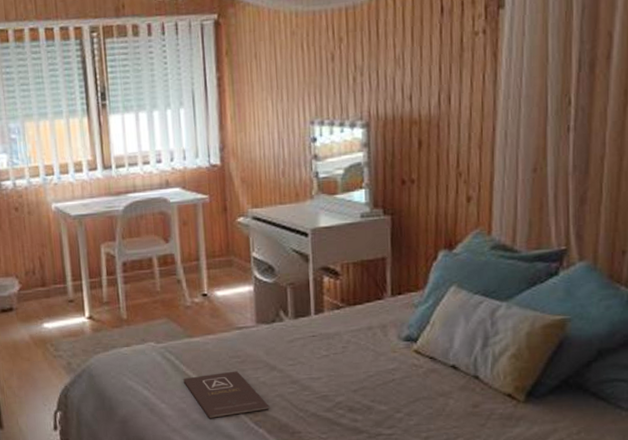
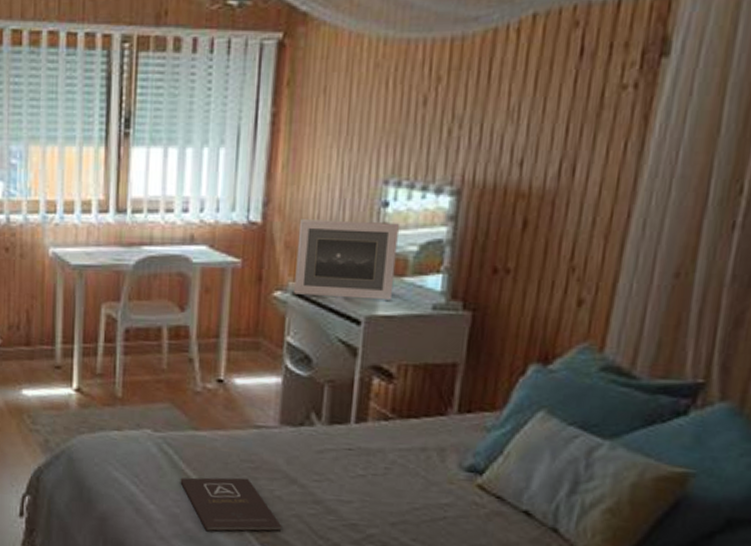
picture frame: none [250,153,330,218] -> present [294,219,399,300]

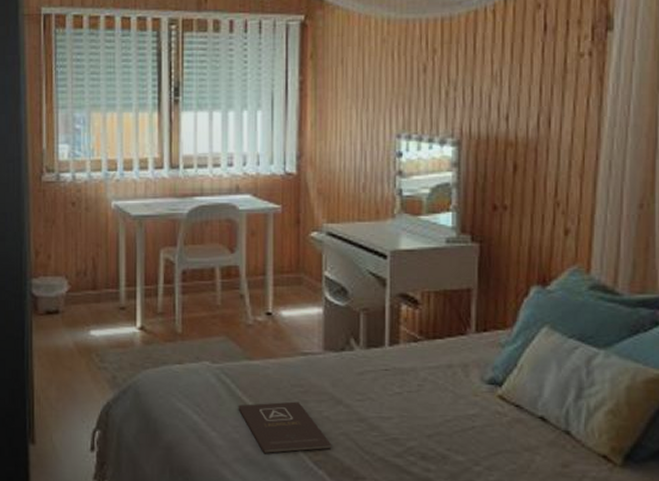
picture frame: present [294,219,399,300] -> none [328,169,412,236]

